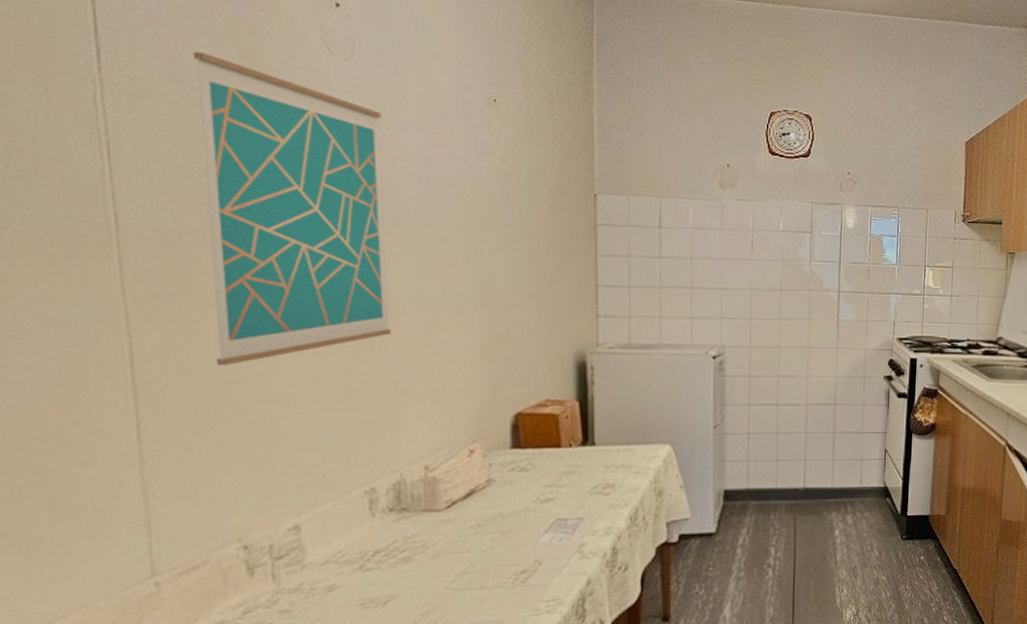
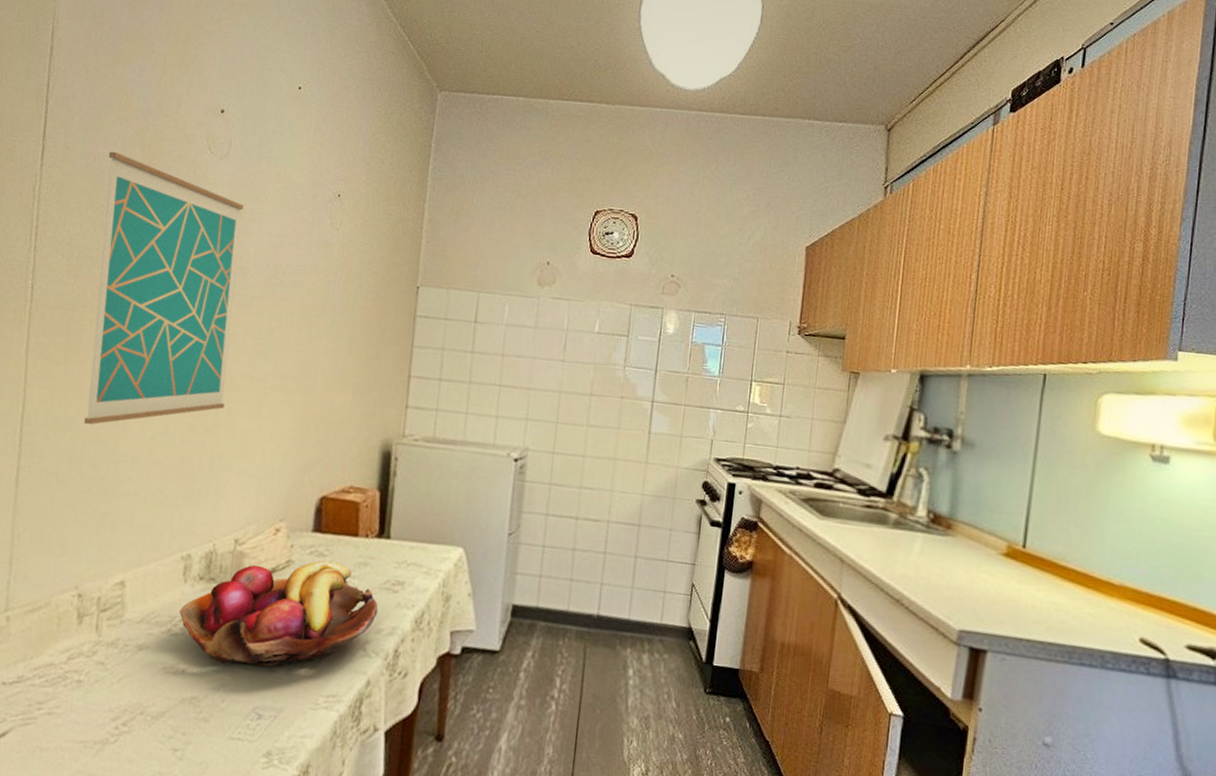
fruit basket: none [371,475,591,589] -> present [179,560,379,667]

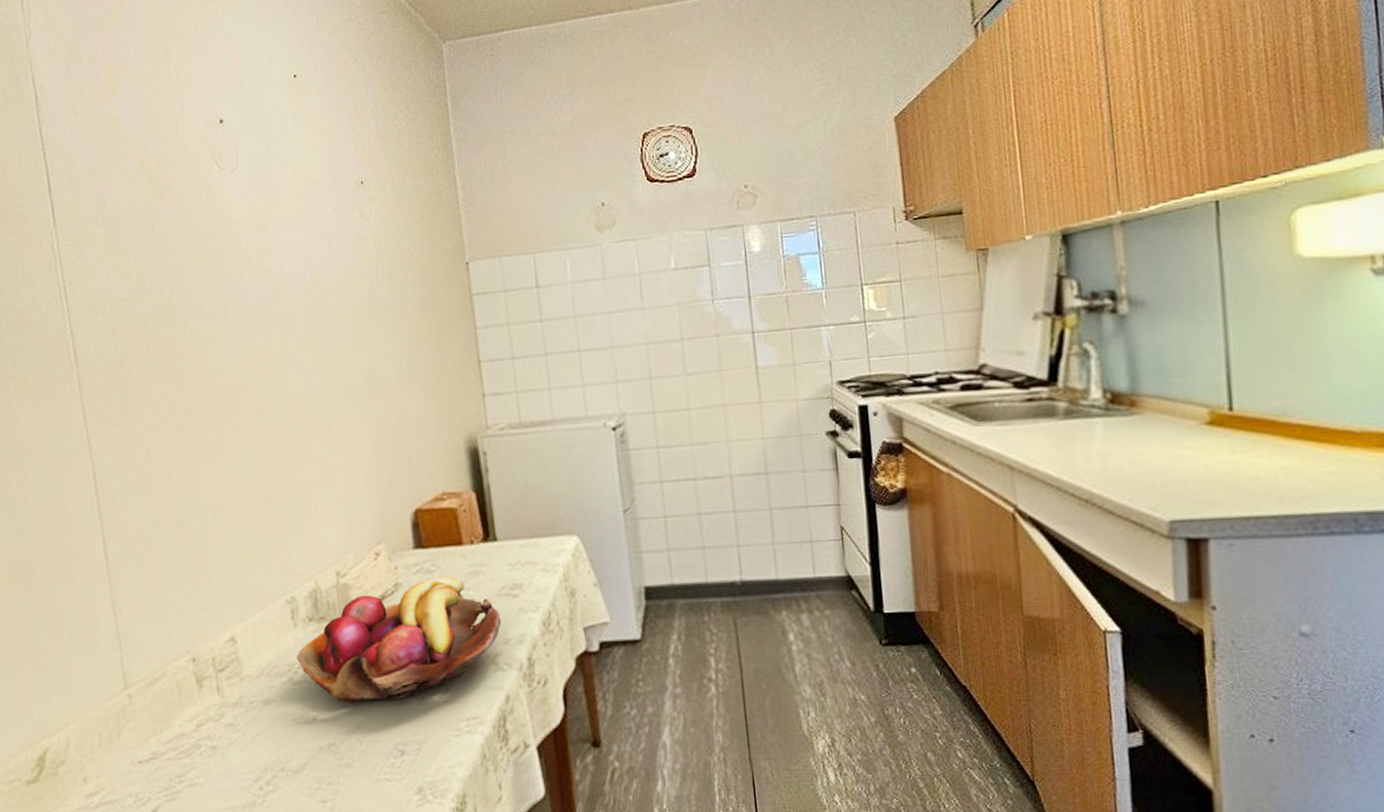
wall art: present [83,151,244,425] -> none [117,190,295,483]

